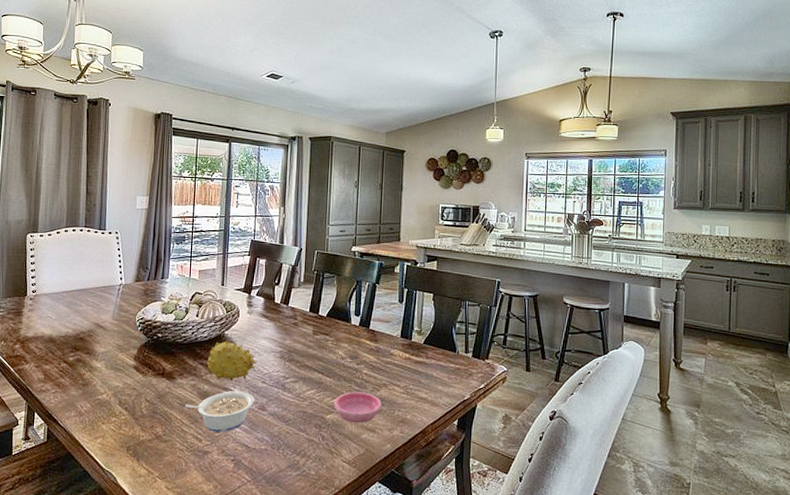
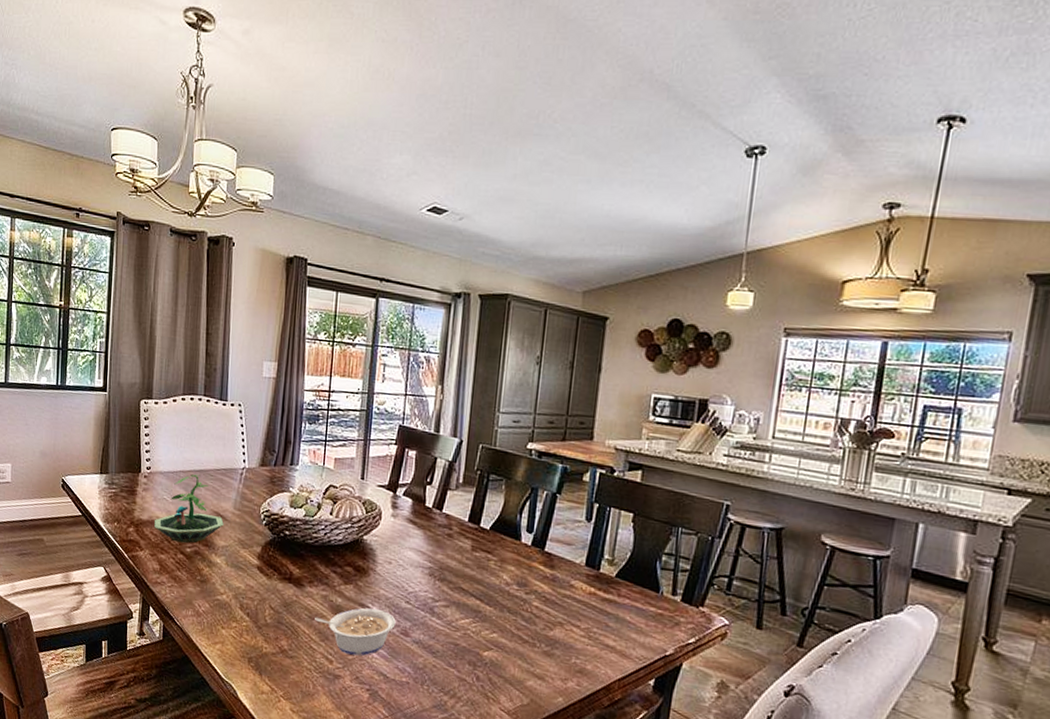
terrarium: none [39,293,103,353] -> present [154,474,224,543]
fruit: present [206,340,256,382] -> none [340,546,400,597]
saucer: present [334,391,382,423] -> none [493,626,555,667]

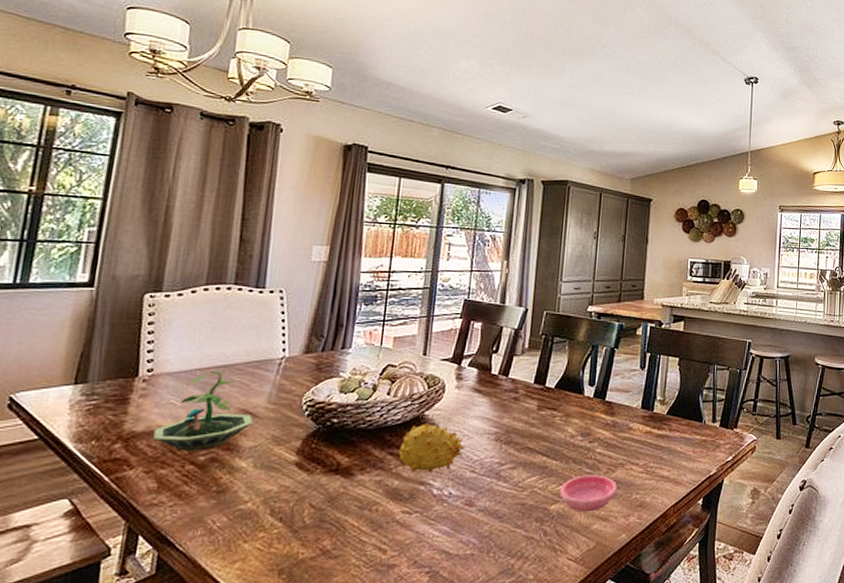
legume: present [315,608,396,656] -> none [366,485,460,539]
fruit: none [340,546,400,597] -> present [397,422,465,474]
saucer: none [493,626,555,667] -> present [560,475,617,512]

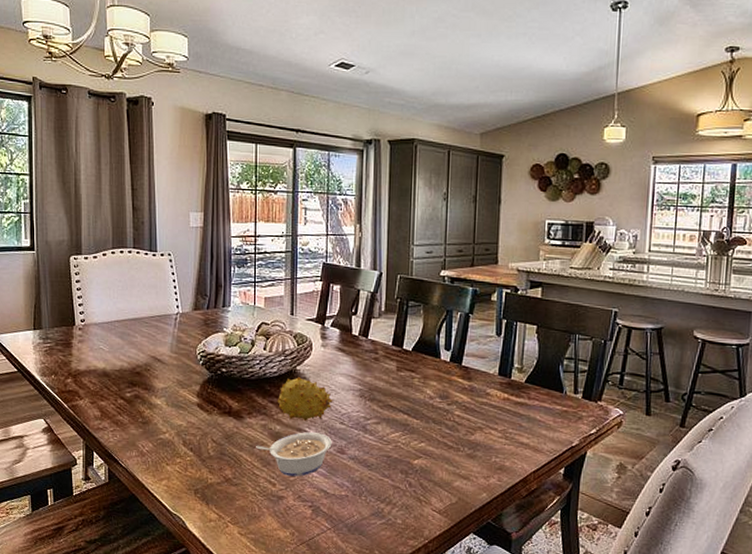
terrarium: present [153,370,253,452] -> none [93,323,162,389]
legume: none [366,485,460,539] -> present [256,432,332,477]
saucer: present [560,475,617,512] -> none [422,435,476,470]

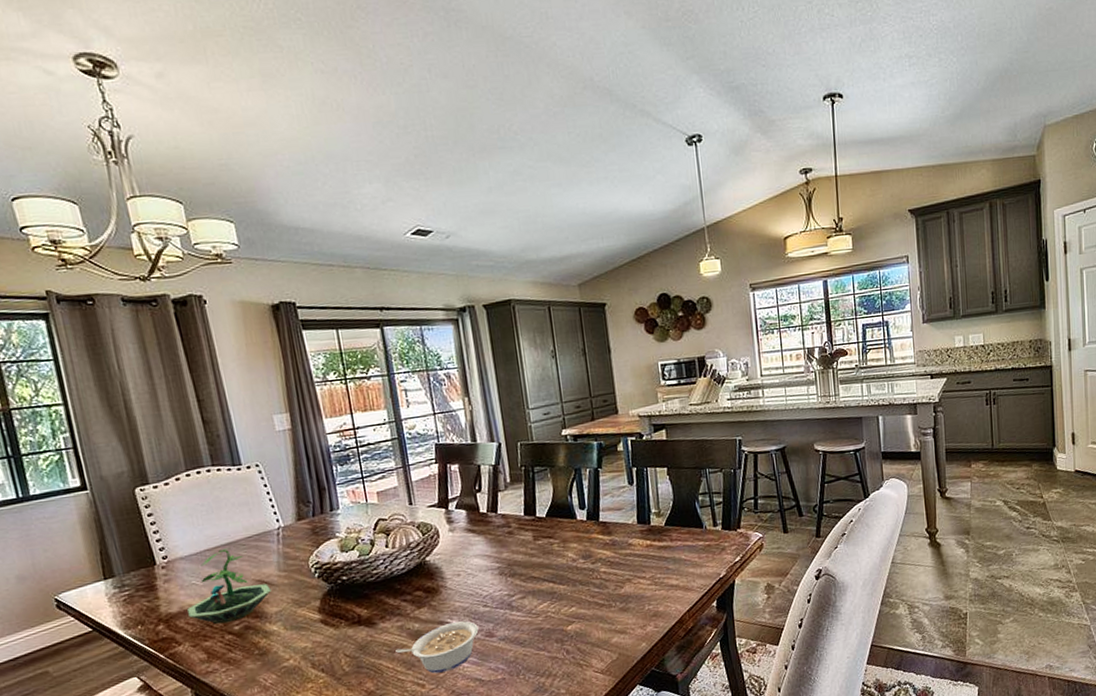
terrarium: none [93,323,162,389] -> present [187,548,271,625]
fruit: present [277,376,333,422] -> none [410,567,472,615]

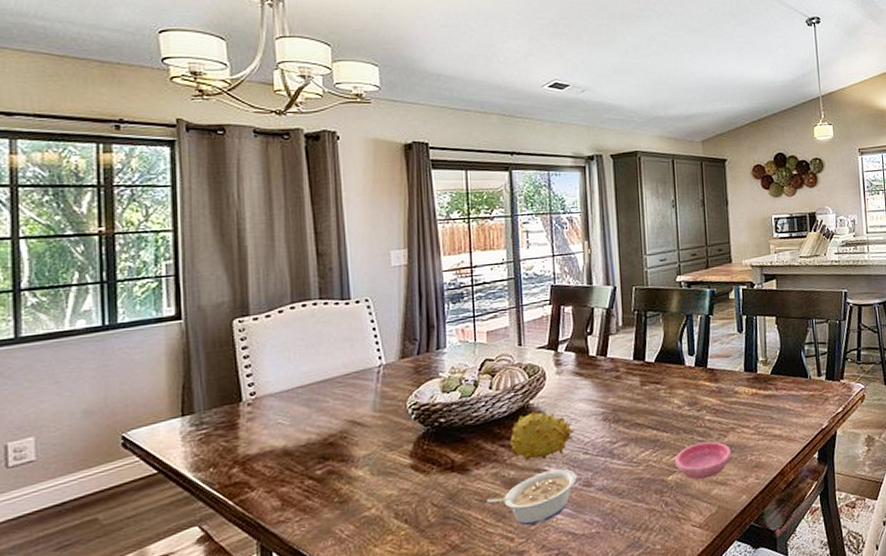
terrarium: present [187,548,271,625] -> none [268,385,362,468]
fruit: none [410,567,472,615] -> present [509,410,574,461]
saucer: none [573,592,629,629] -> present [675,441,731,480]

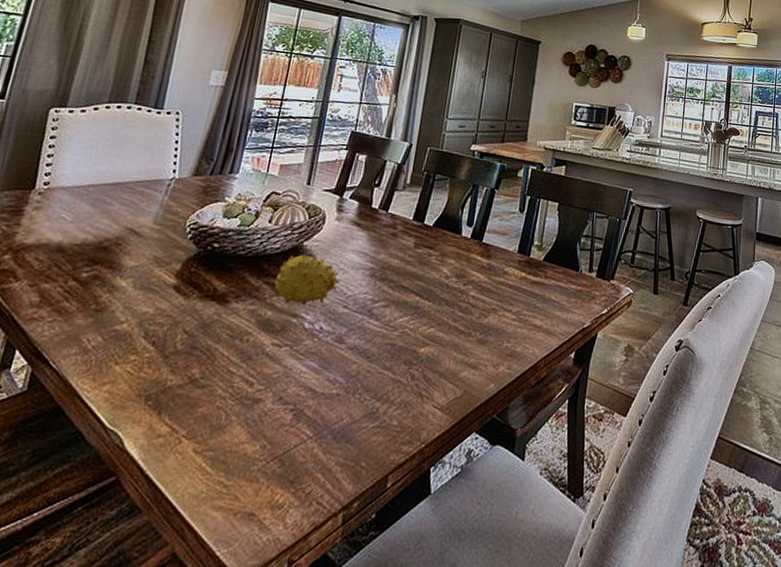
legume: present [487,469,577,526] -> none [237,318,331,373]
saucer: present [675,441,731,480] -> none [430,318,489,358]

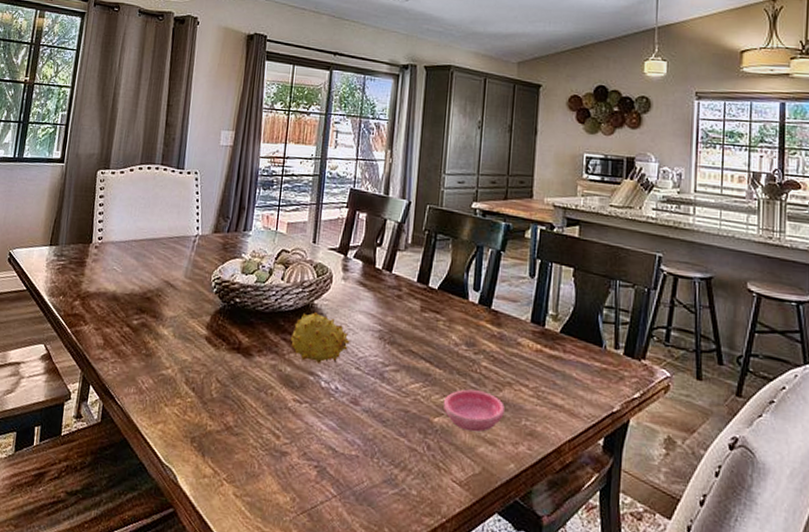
saucer: none [430,318,489,358] -> present [444,389,504,432]

